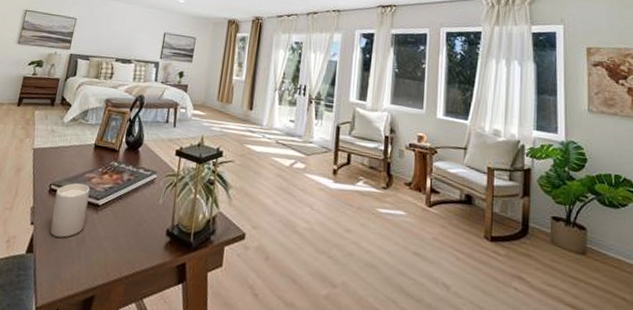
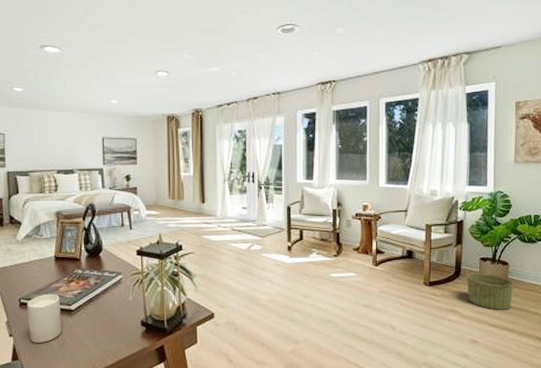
basket: none [535,232,594,288] -> present [466,272,514,310]

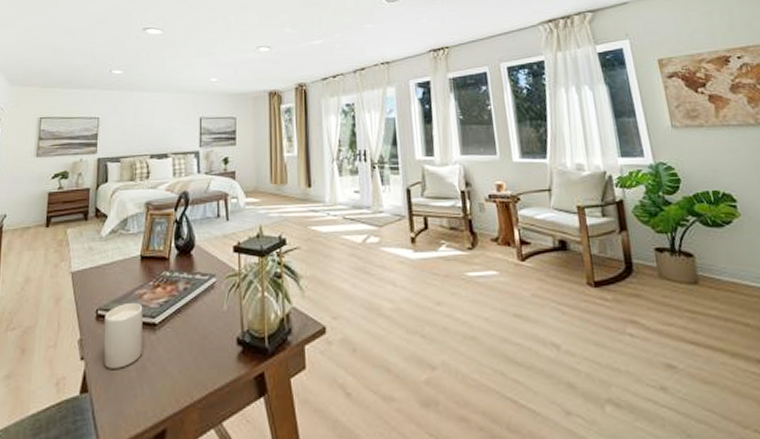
basket: present [466,272,514,310] -> none [641,267,711,320]

